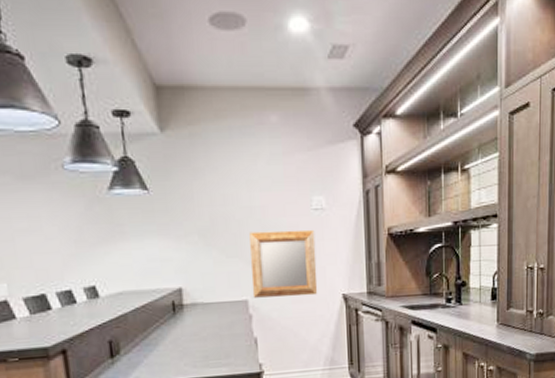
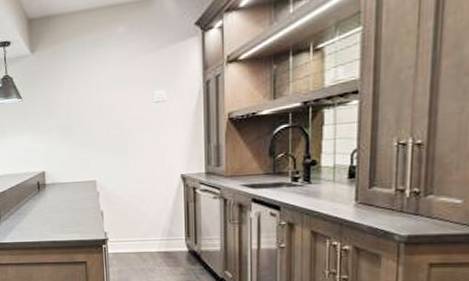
mirror: present [249,229,318,298] -> none [98,119,158,179]

